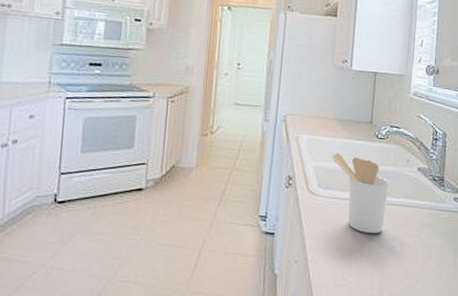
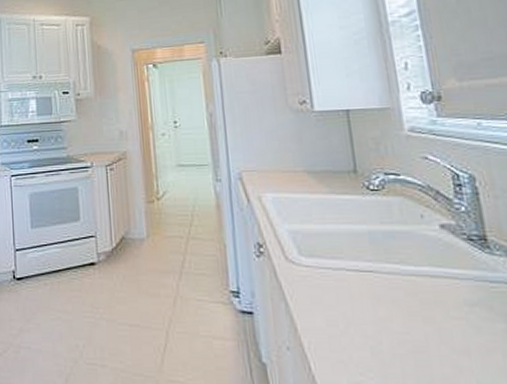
utensil holder: present [331,153,389,233] -> none [309,212,405,313]

